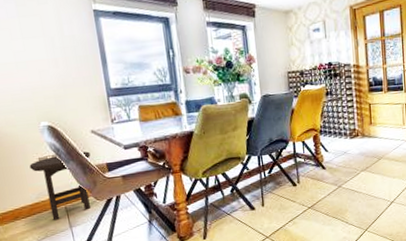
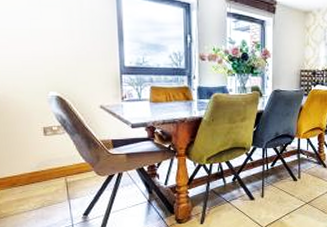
stool: present [29,151,91,220] -> none [33,126,97,190]

